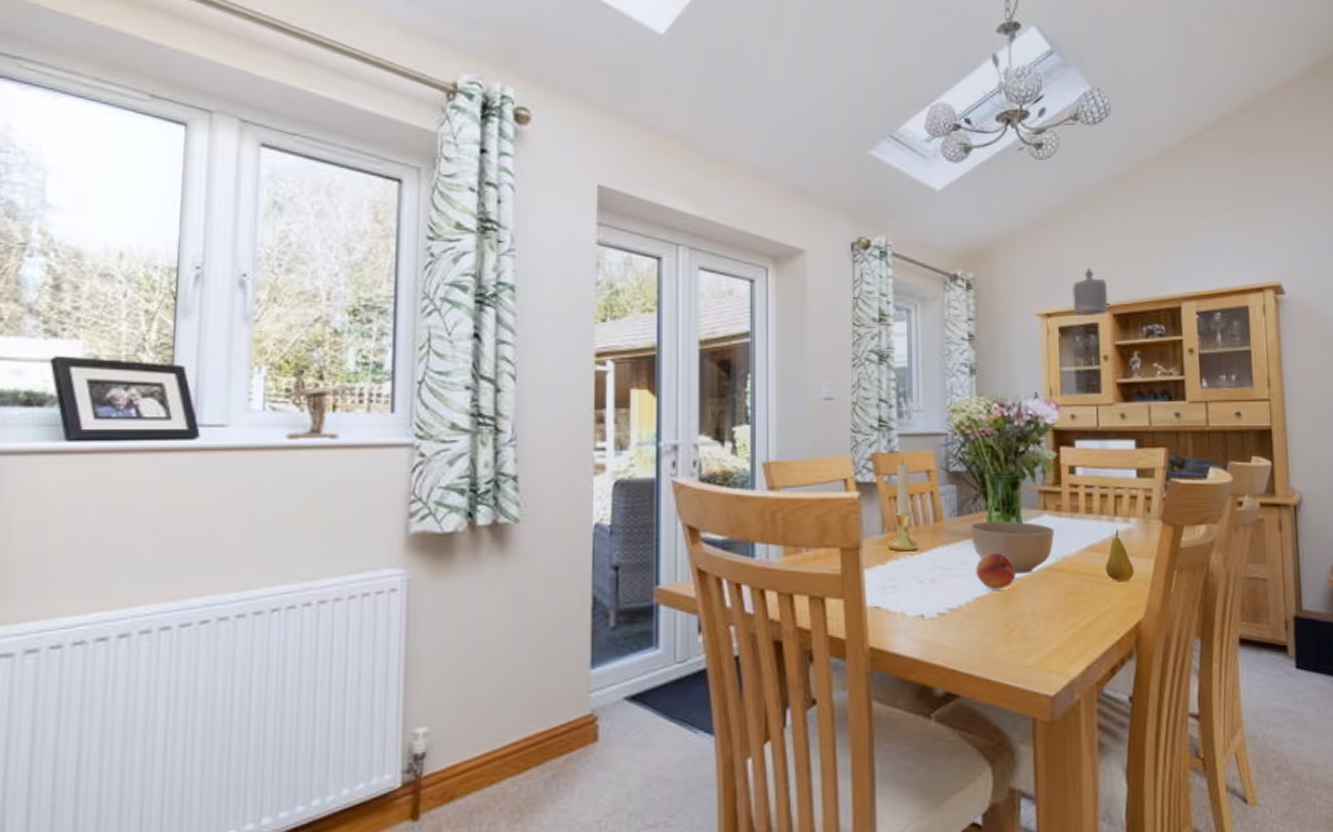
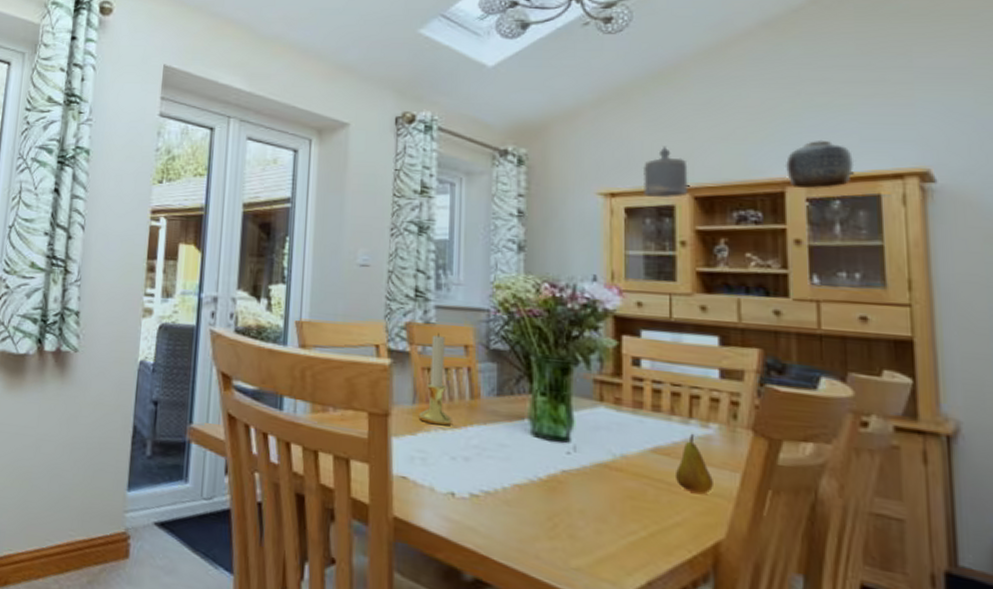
bowl: present [969,521,1055,574] -> none [510,404,613,467]
fruit: present [976,551,1016,590] -> none [516,438,563,480]
decorative jar: none [1180,259,1230,302] -> present [784,139,855,189]

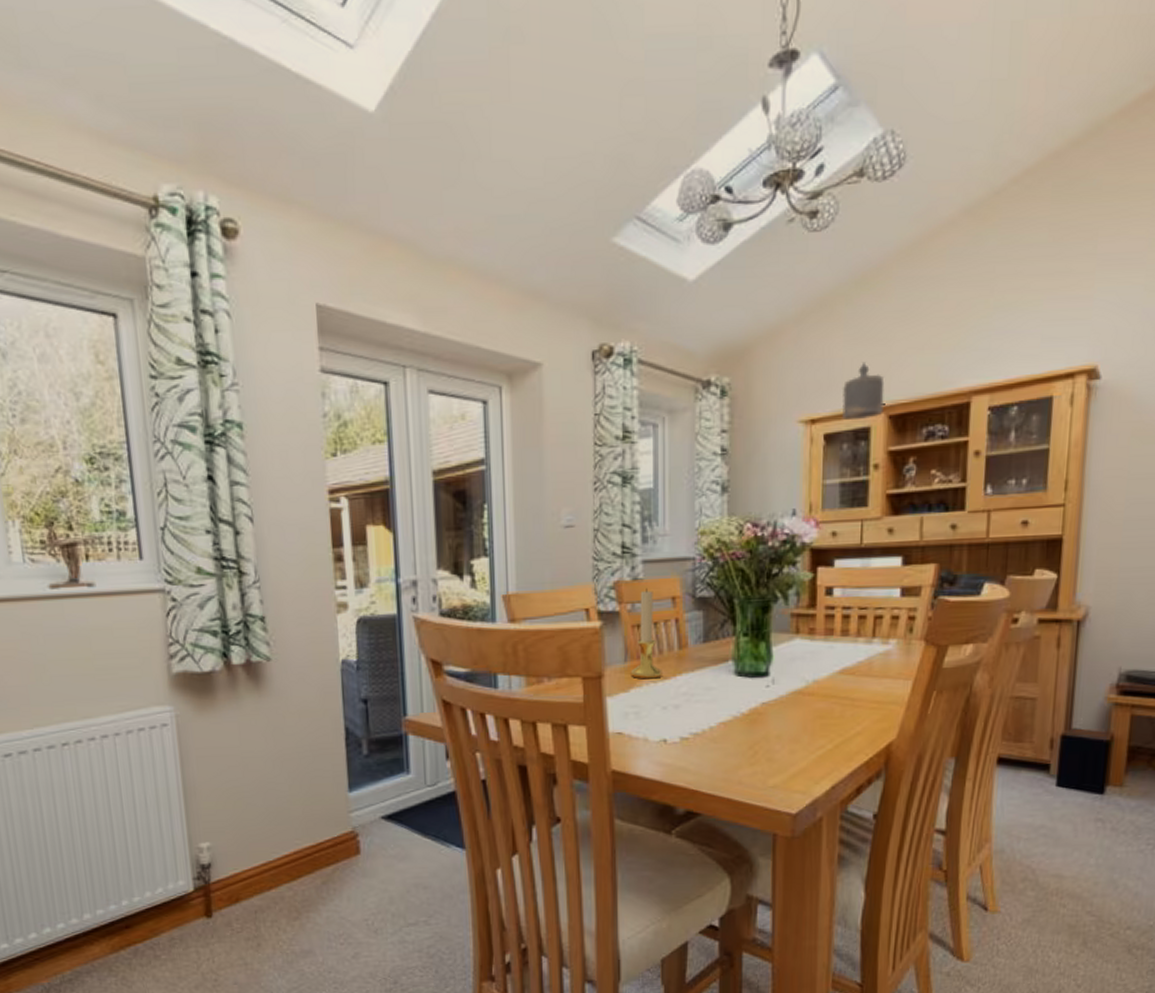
fruit: present [674,433,713,495] -> none [858,651,889,705]
decorative jar: present [784,139,855,189] -> none [972,342,1034,396]

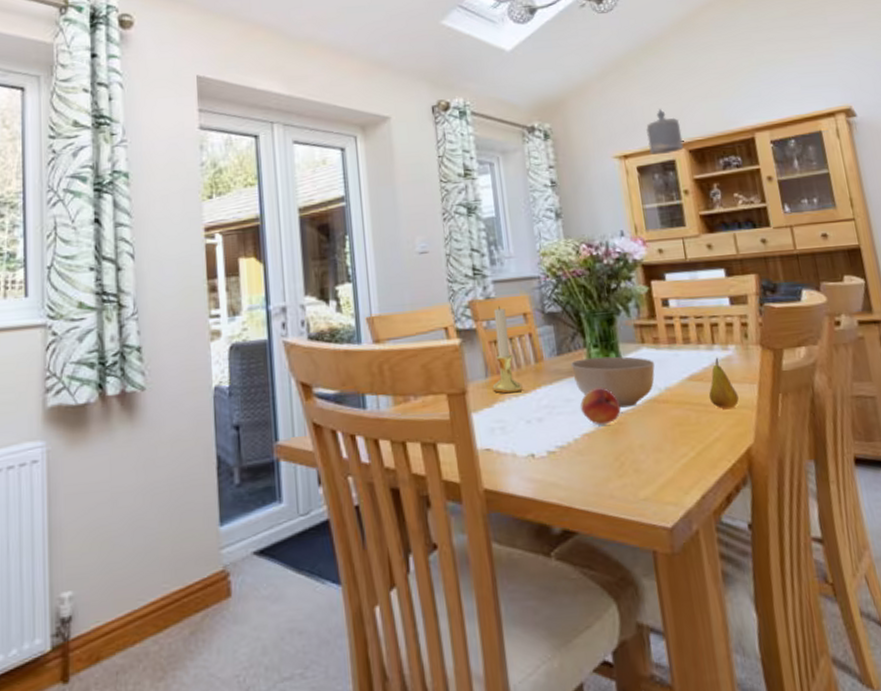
bowl: none [716,646,807,698] -> present [570,356,655,408]
fruit: none [721,676,763,715] -> present [580,387,621,425]
fruit: none [858,651,889,705] -> present [708,357,739,410]

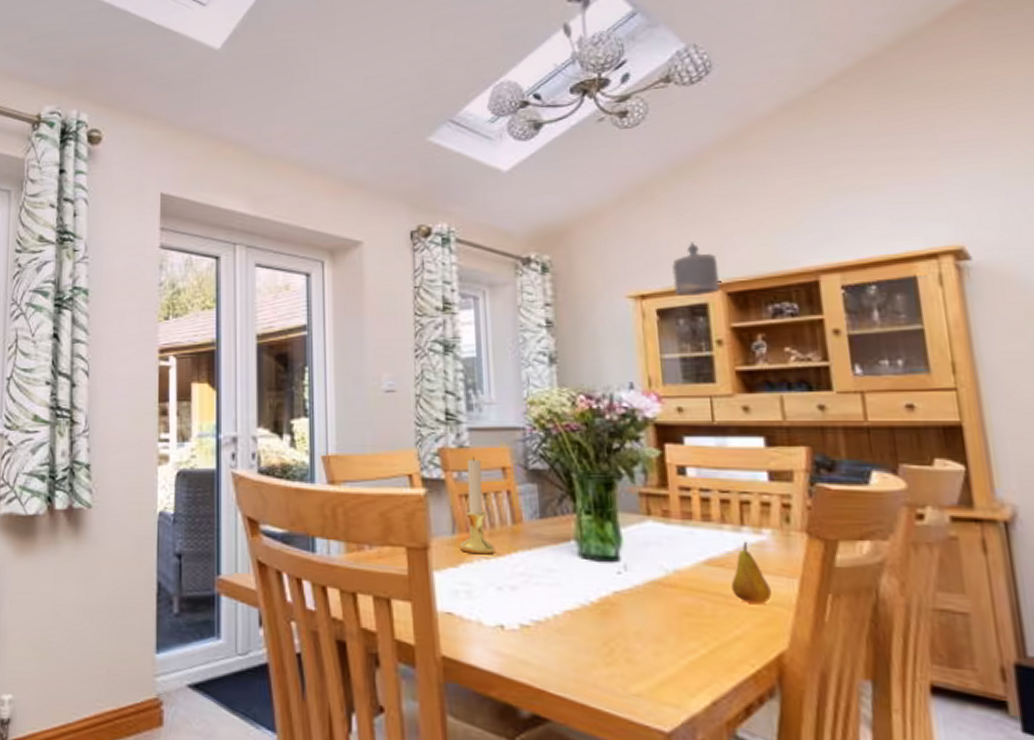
bowl: present [570,356,655,408] -> none [555,525,663,587]
fruit: present [580,387,621,425] -> none [564,559,615,604]

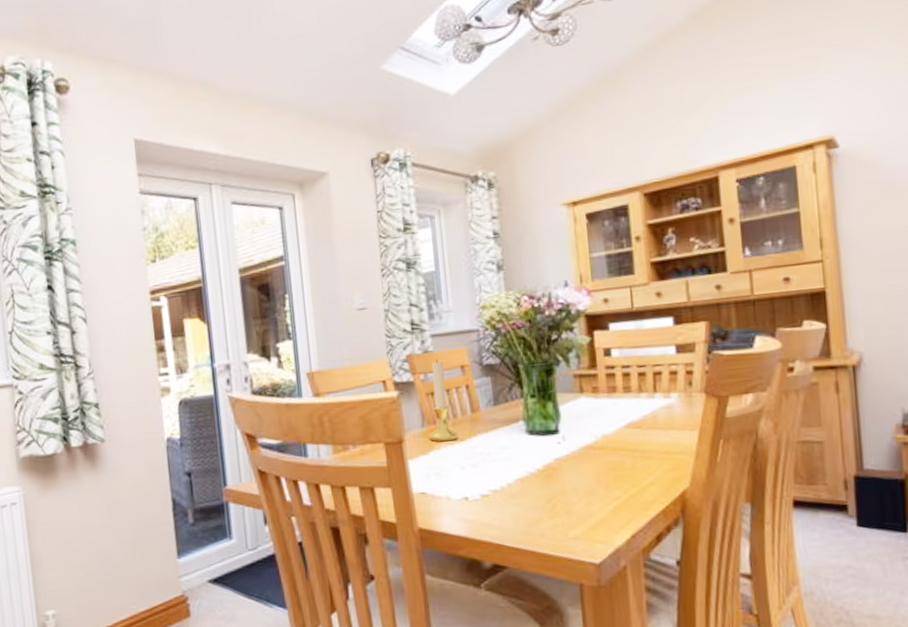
decorative jar: present [672,241,721,297] -> none [598,149,639,201]
fruit: present [730,541,771,605] -> none [646,405,677,455]

